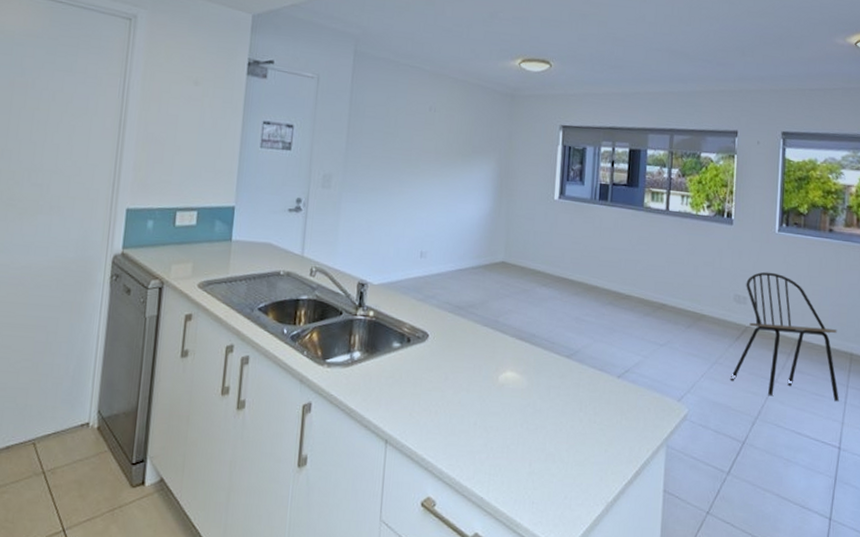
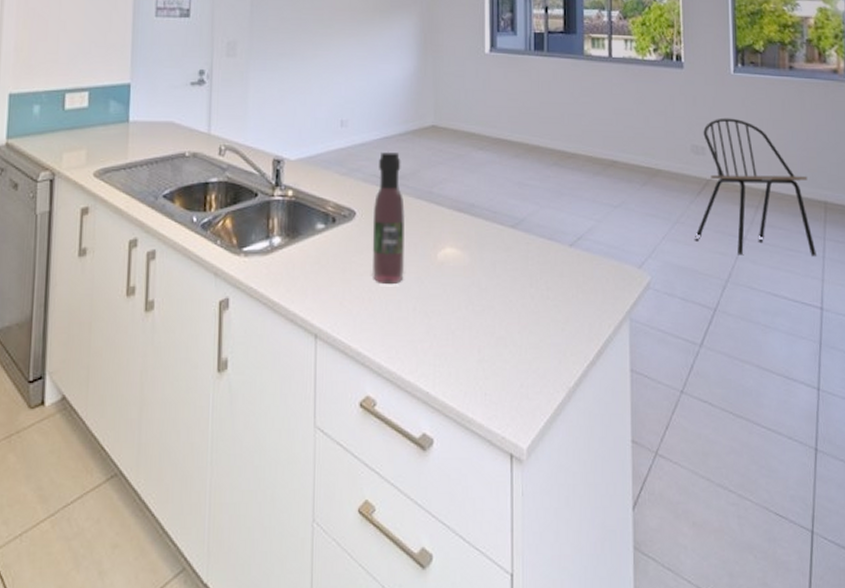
wine bottle: none [440,282,473,401] -> present [372,151,406,285]

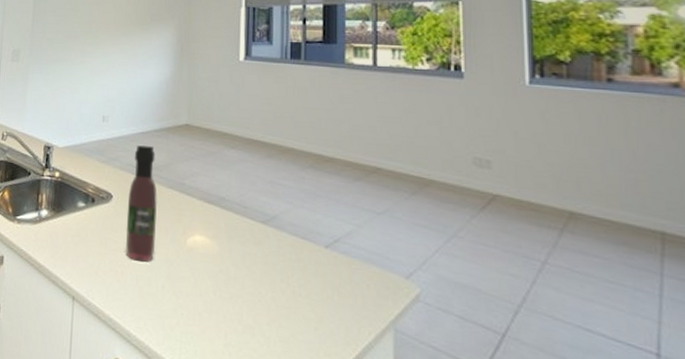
dining chair: present [694,118,816,256] -> none [476,131,649,294]

